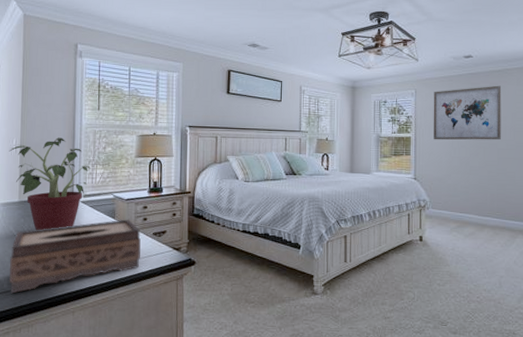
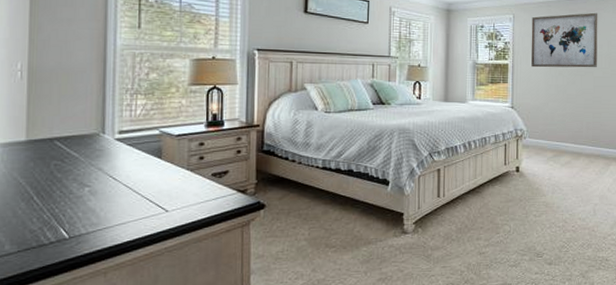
tissue box: present [8,219,141,294] -> none [11,158,196,256]
potted plant: present [9,137,90,231] -> none [11,61,128,177]

